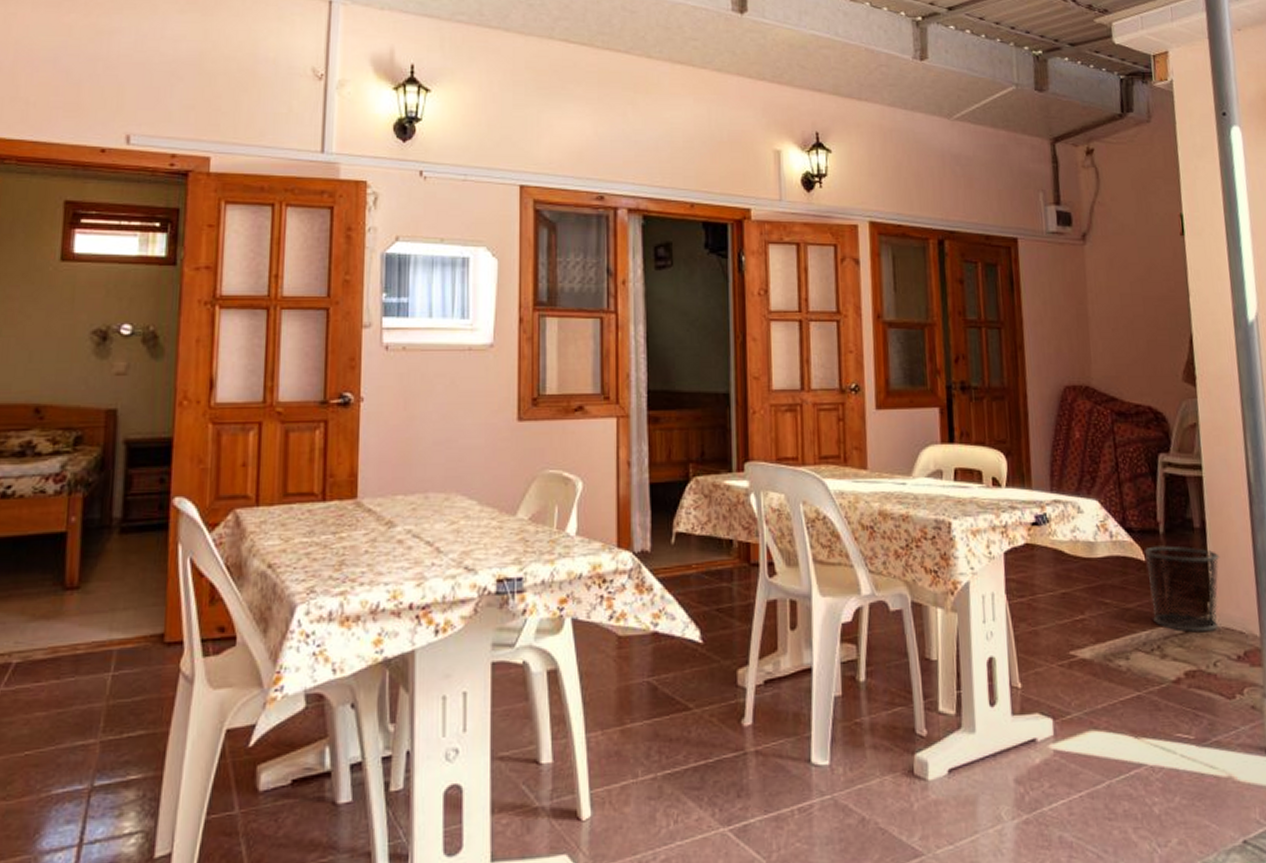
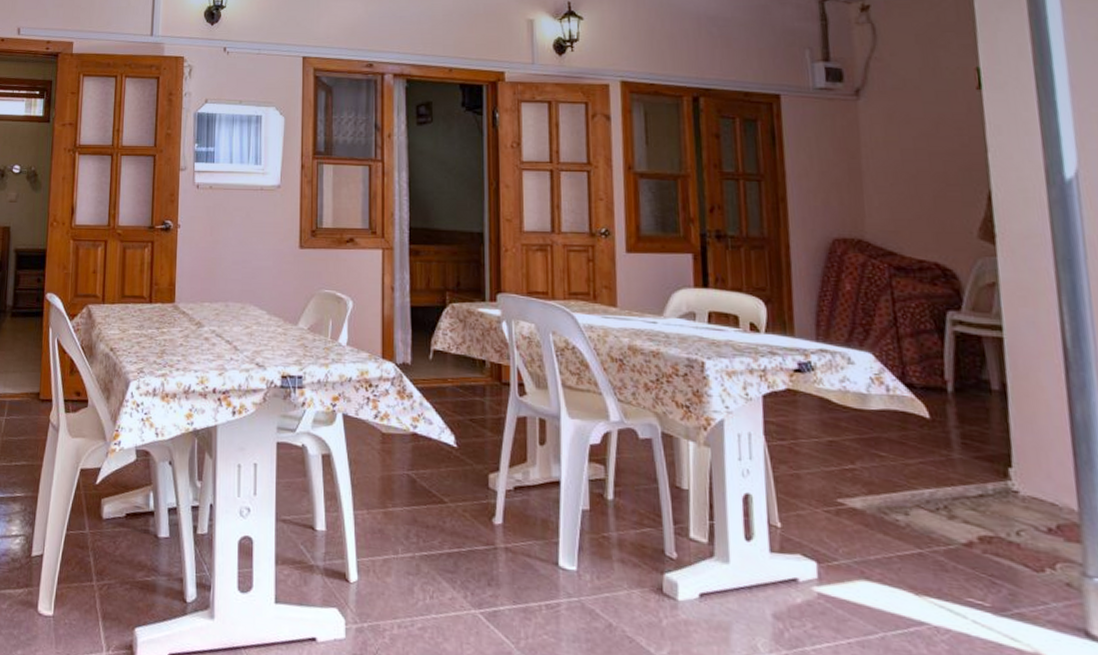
waste bin: present [1144,545,1220,631] -> none [928,404,1025,498]

